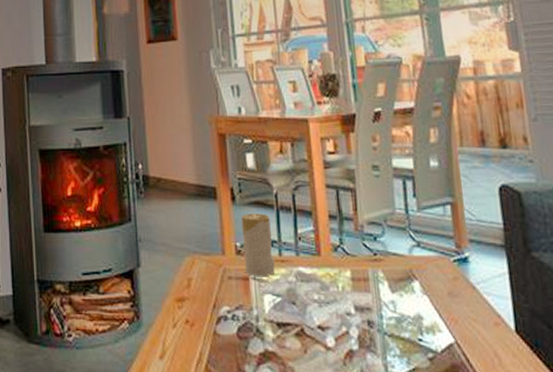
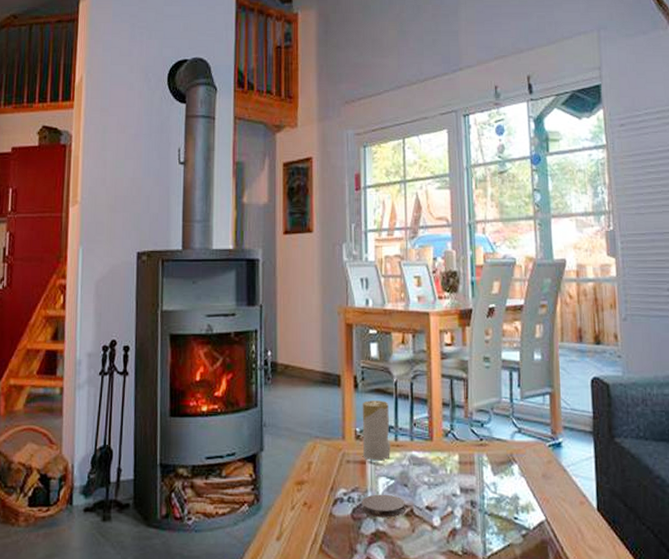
coaster: none [247,312,295,337] -> present [361,494,405,518]

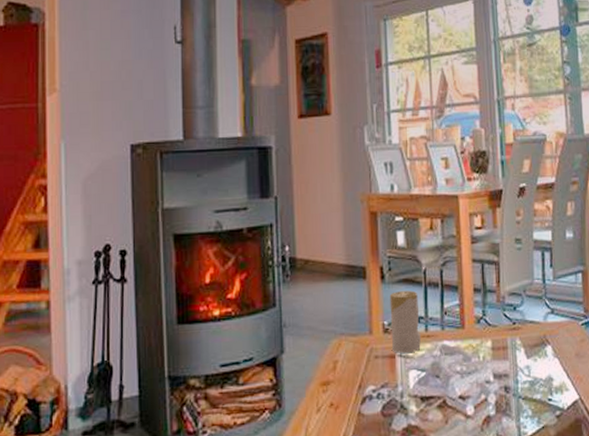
coaster: present [361,494,405,518] -> none [392,387,438,412]

